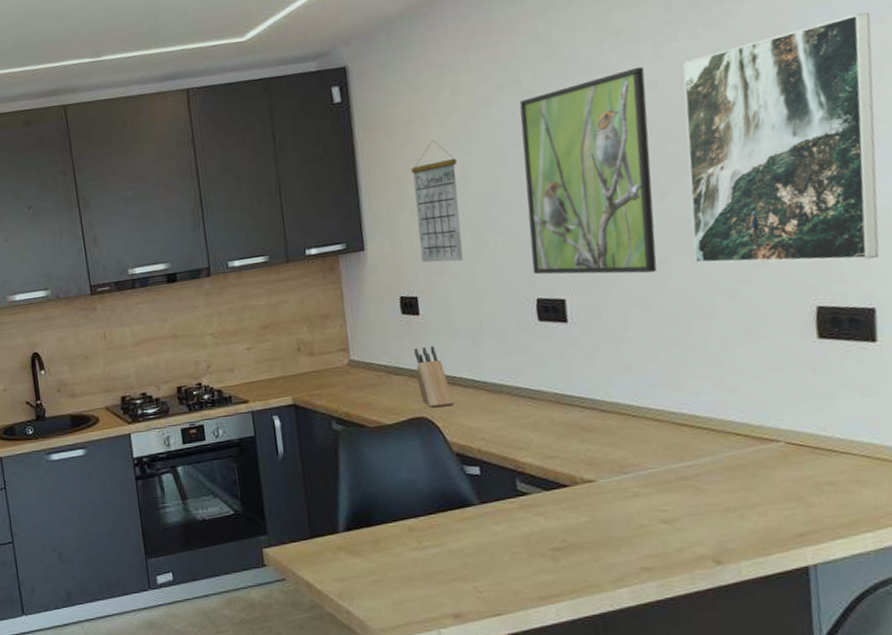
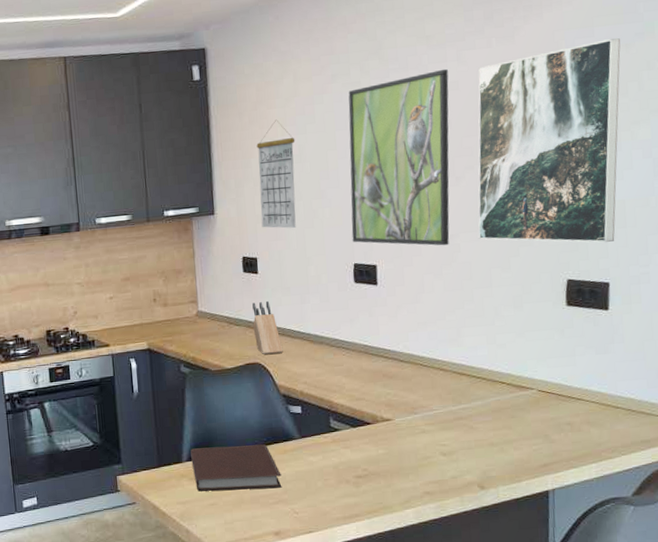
notebook: none [347,511,461,567] -> present [190,444,282,492]

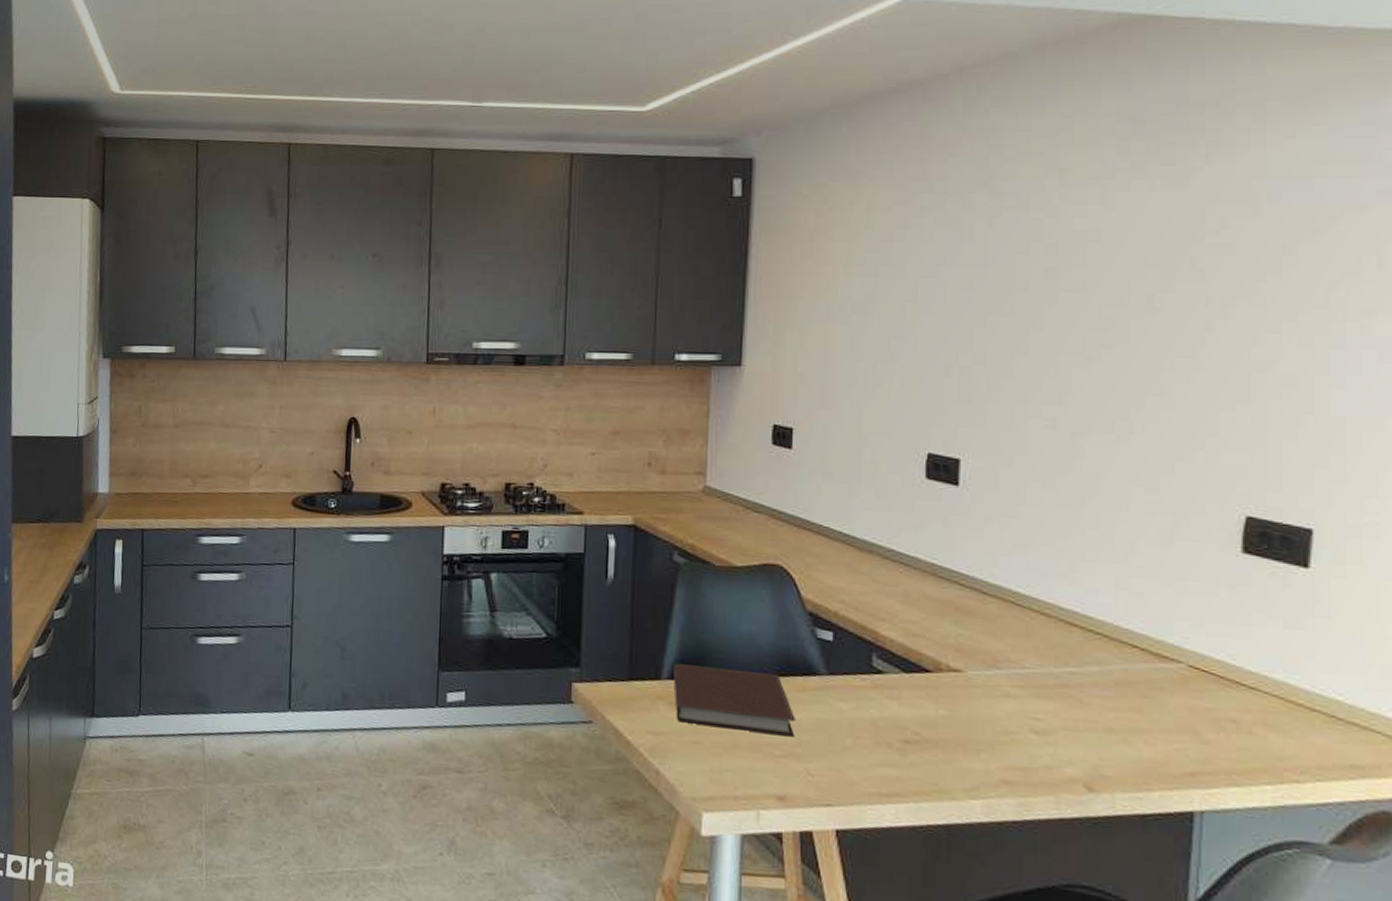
knife block: present [252,300,283,354] -> none [777,485,816,557]
calendar: present [256,119,296,228] -> none [804,255,862,396]
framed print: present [348,69,450,246] -> none [928,213,1087,446]
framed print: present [478,38,621,243] -> none [1113,195,1353,474]

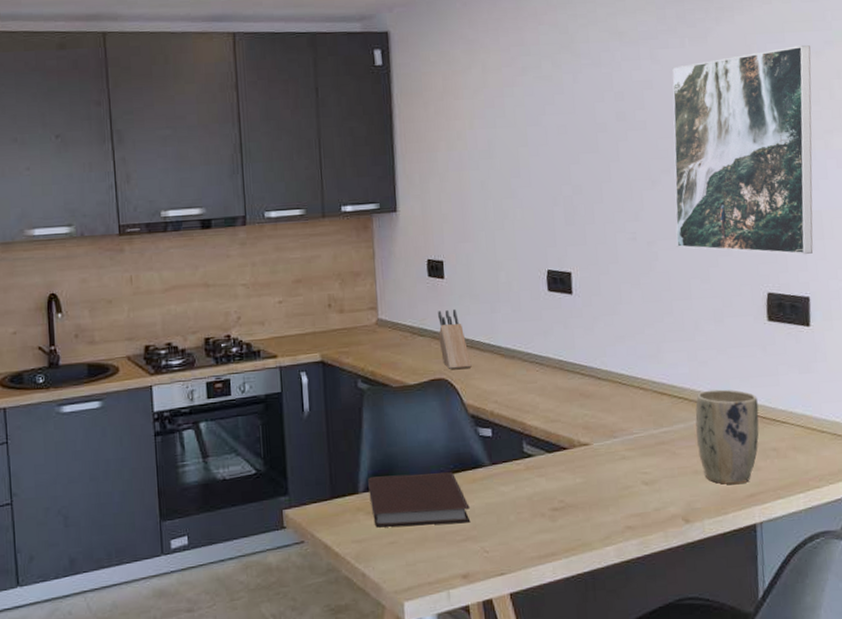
knife block: none [777,485,816,557] -> present [438,309,472,369]
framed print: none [1113,195,1353,474] -> present [672,45,813,255]
plant pot: none [1117,629,1214,757] -> present [695,389,759,485]

